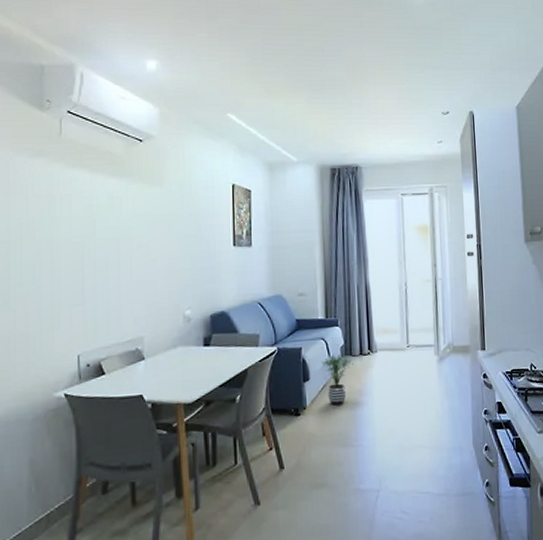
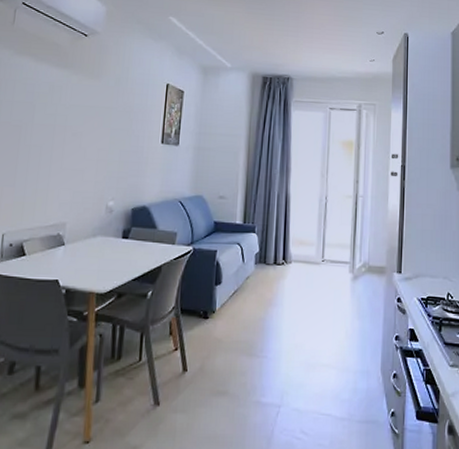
potted plant: present [321,354,353,406] -> none [235,260,267,313]

